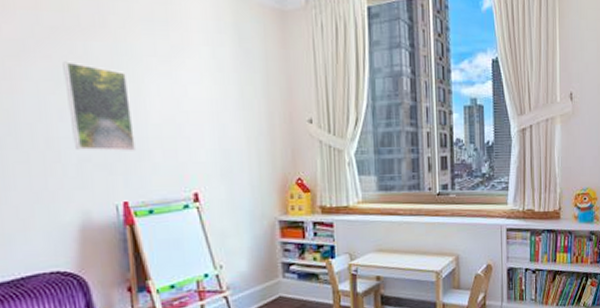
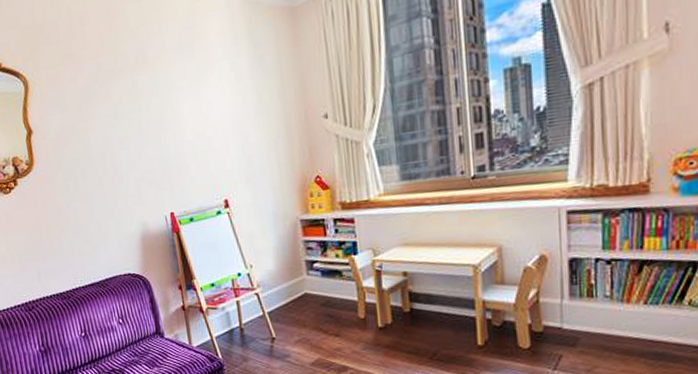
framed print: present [63,61,135,151] -> none [118,97,176,172]

